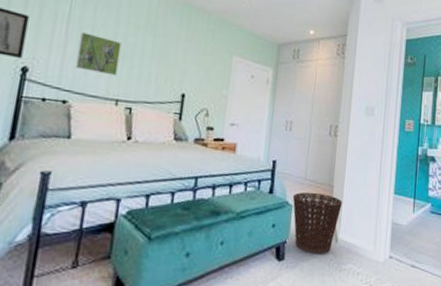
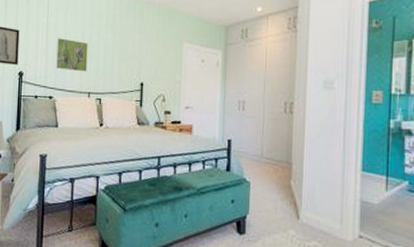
basket: present [292,192,343,254] -> none [249,169,303,230]

